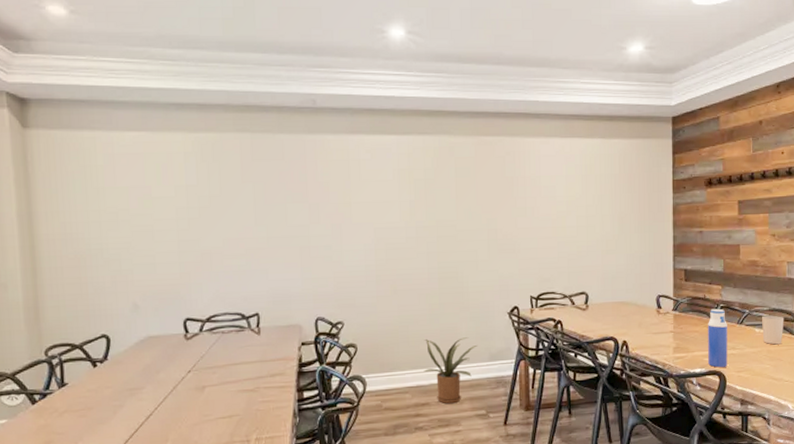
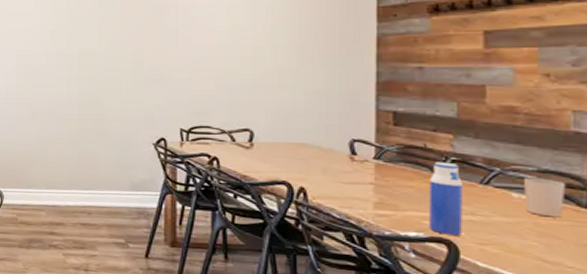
house plant: present [423,337,477,404] -> none [59,162,117,228]

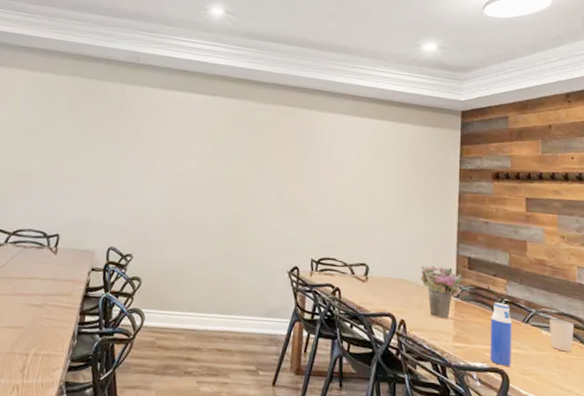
flower bouquet: none [324,125,385,185] -> present [420,266,462,319]

